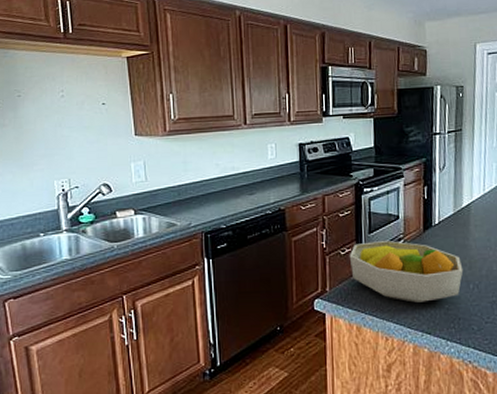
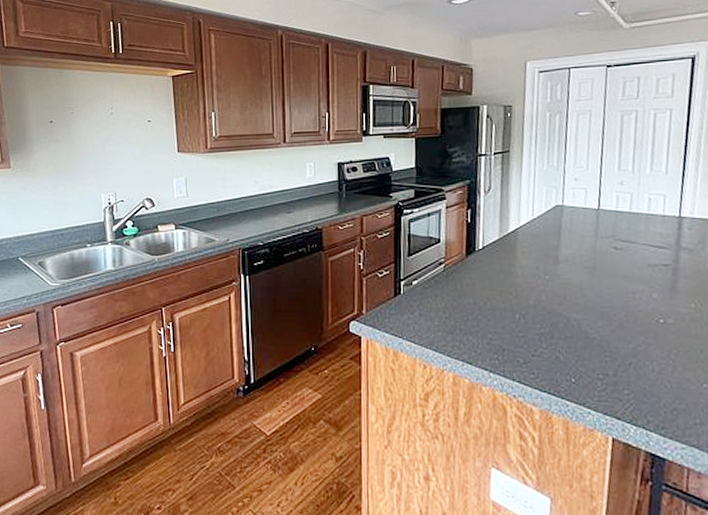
fruit bowl: present [349,241,464,303] -> none [387,265,509,330]

